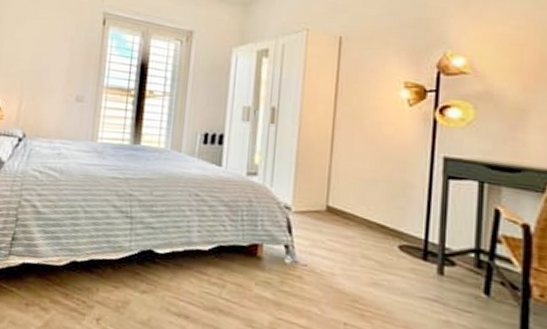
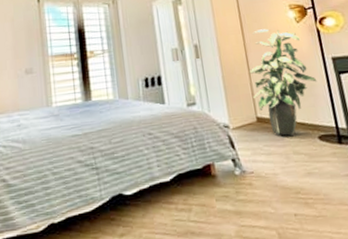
indoor plant: none [329,104,416,237] -> present [249,29,318,136]

